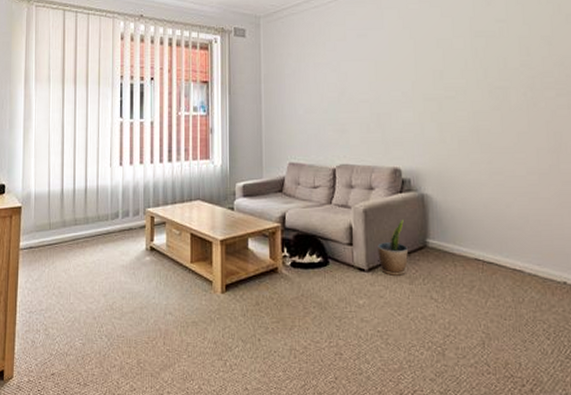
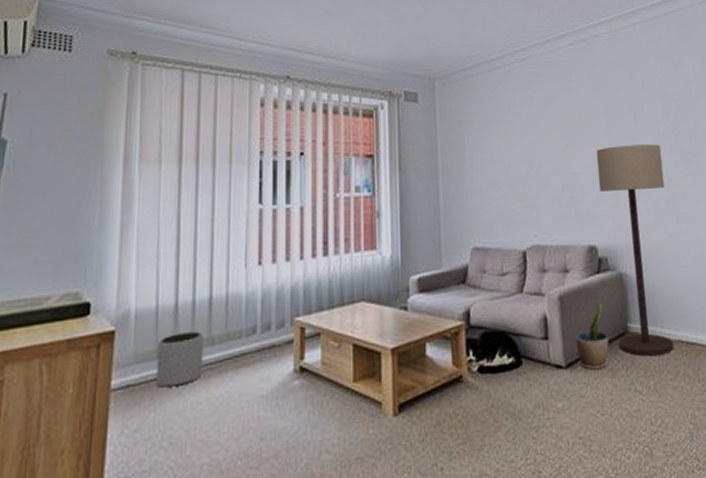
plant pot: none [49,213,81,251] -> present [156,332,204,388]
floor lamp: none [403,78,471,269] -> present [595,144,674,356]

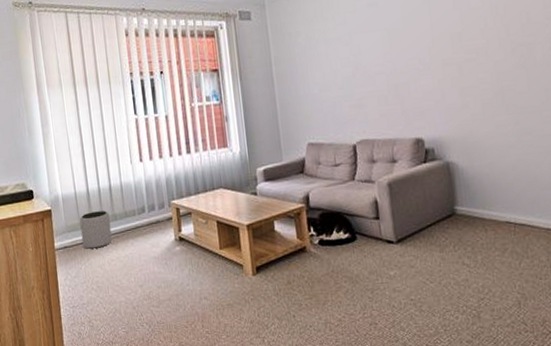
potted plant: present [575,303,609,370] -> none [404,189,437,245]
floor lamp: present [595,144,674,356] -> none [420,38,502,235]

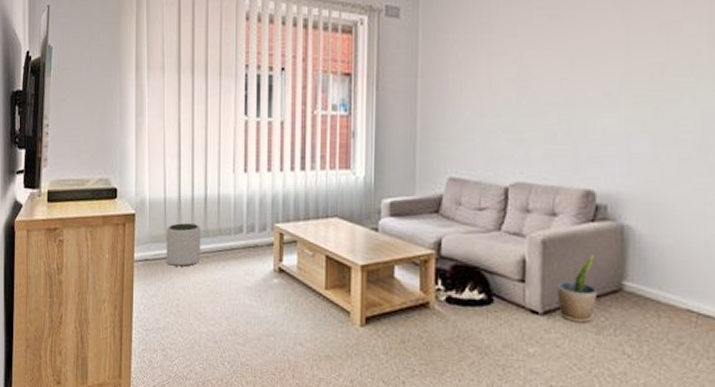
potted plant: none [404,189,437,245] -> present [557,255,597,323]

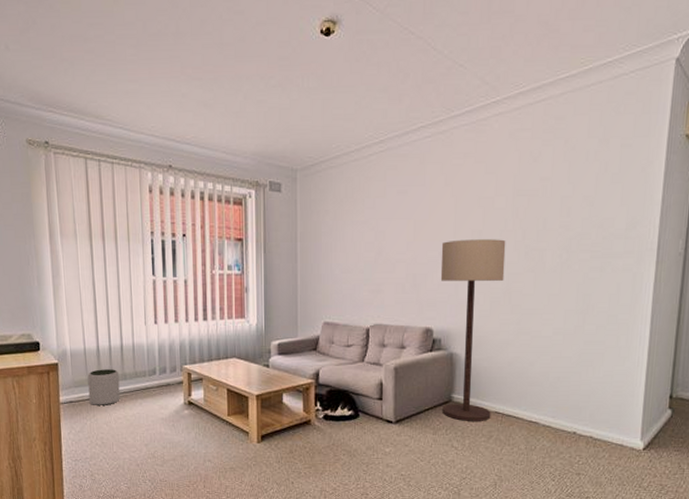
potted plant: present [557,255,597,323] -> none [405,376,434,427]
floor lamp: none [606,76,700,322] -> present [440,239,506,421]

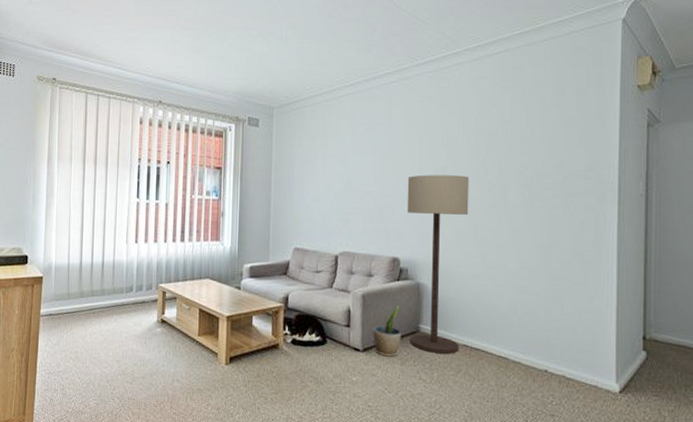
plant pot: present [87,369,120,405] -> none [68,284,98,320]
potted plant: none [405,376,434,427] -> present [373,305,401,357]

